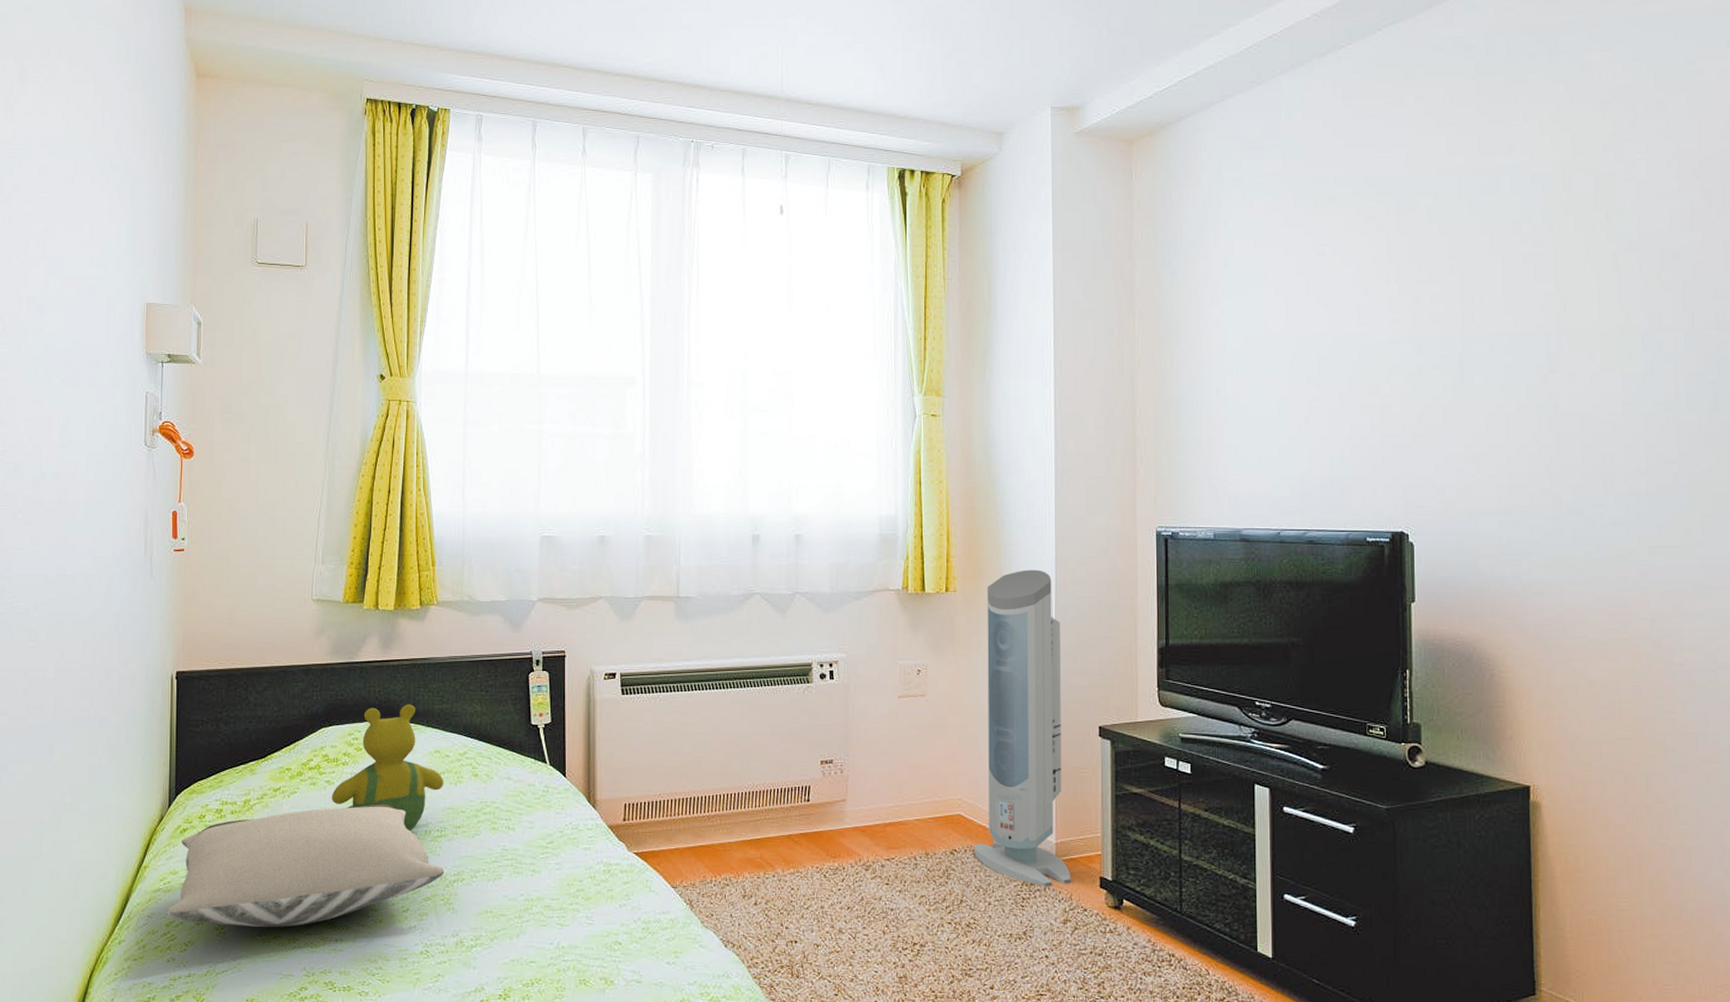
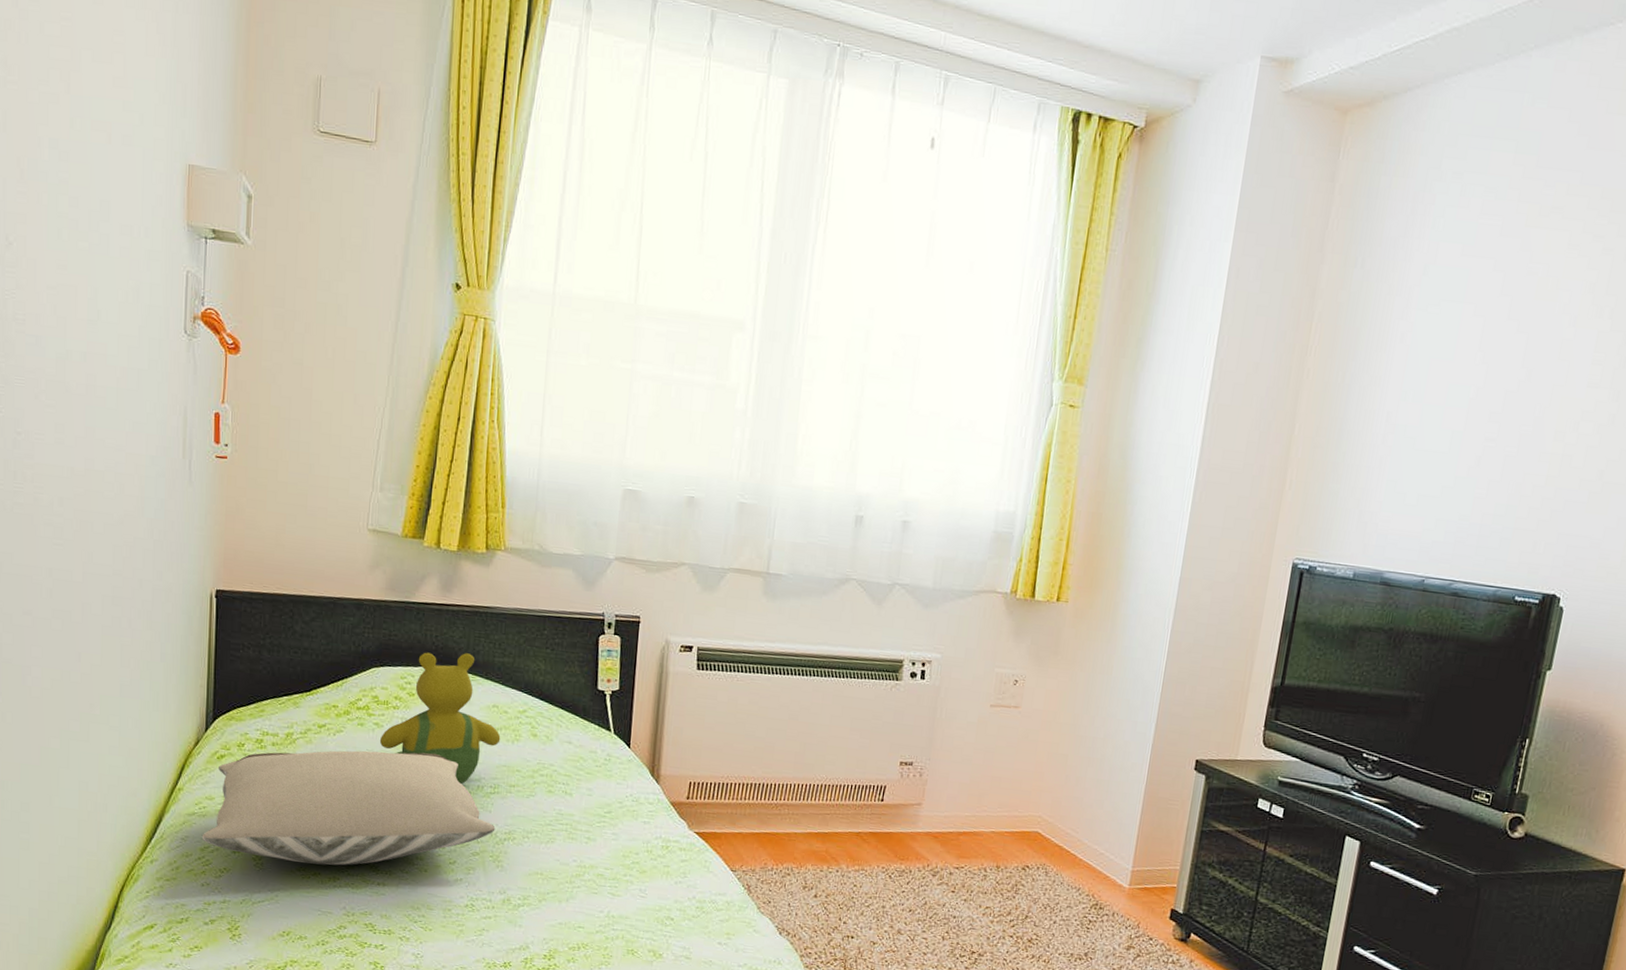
air purifier: present [974,569,1071,887] -> none [1047,587,1174,913]

